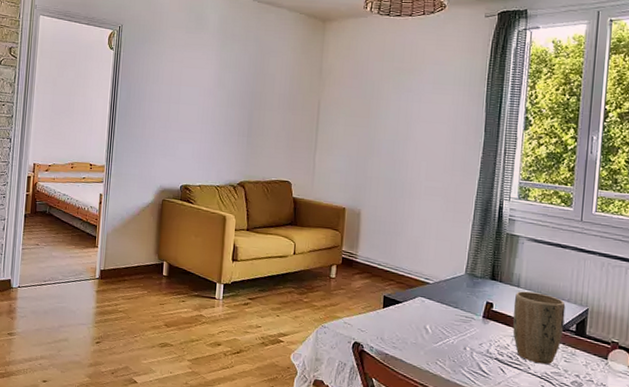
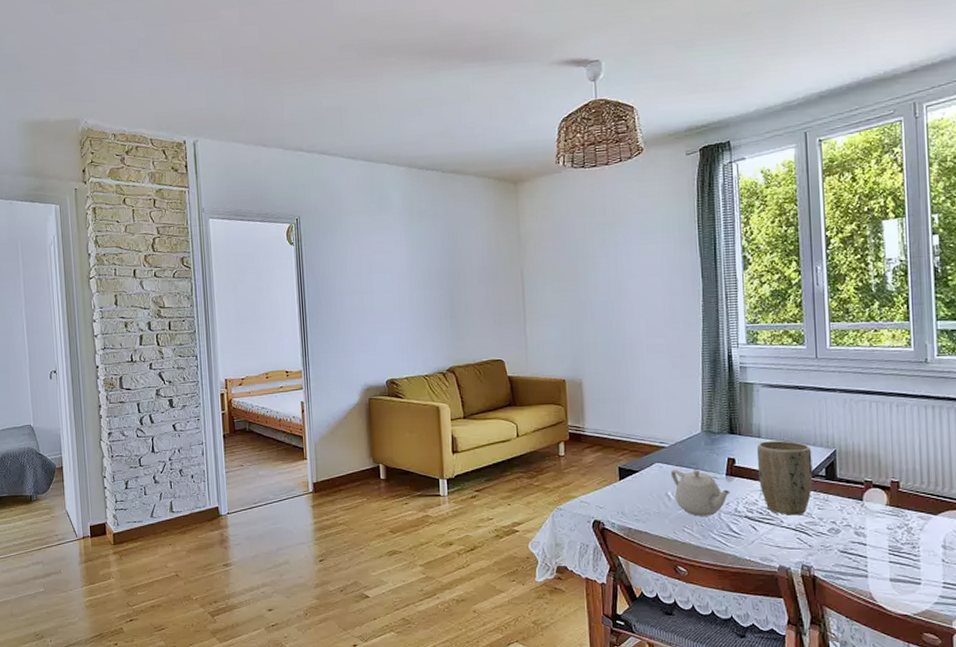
teapot: none [431,305,485,354] -> present [670,469,731,516]

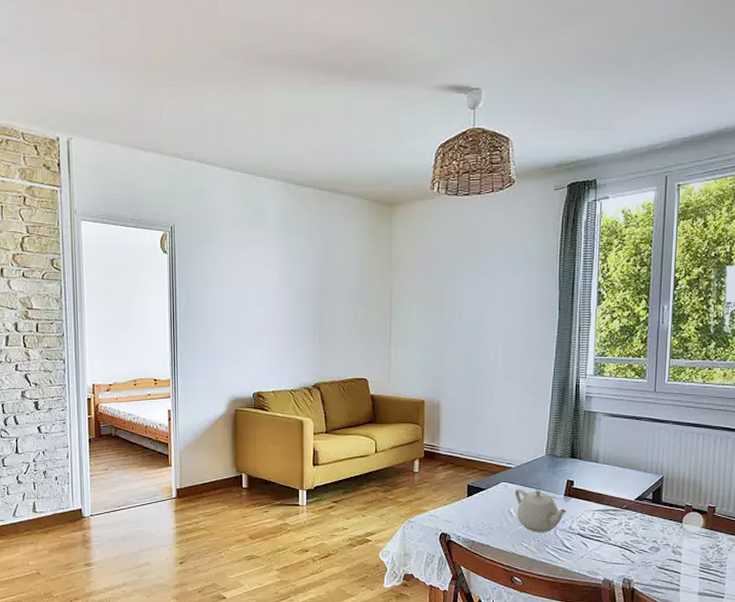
plant pot: present [757,440,813,516] -> none [593,466,642,534]

